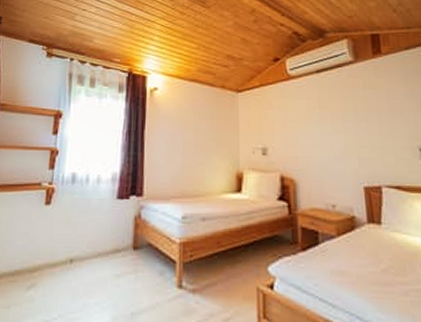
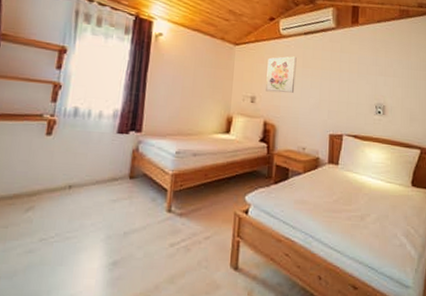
wall art: none [277,98,313,141] -> present [266,56,297,93]

